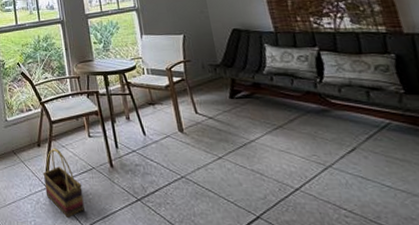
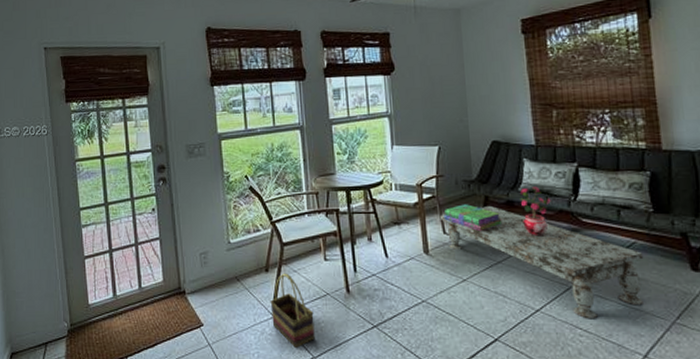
coffee table: none [190,88,409,200] -> present [439,206,644,319]
stack of books: none [194,86,251,112] -> present [444,204,502,232]
potted plant: none [265,70,298,117] -> present [520,187,553,237]

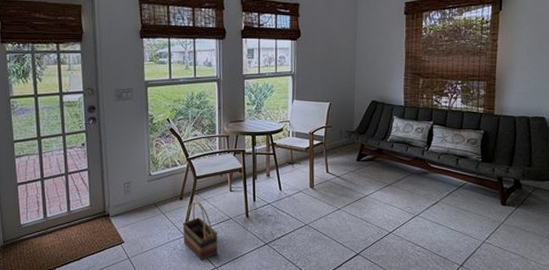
coffee table: present [439,206,644,319] -> none [325,152,470,239]
stack of books: present [444,204,502,232] -> none [328,150,372,172]
potted plant: present [520,187,553,237] -> none [387,138,411,177]

